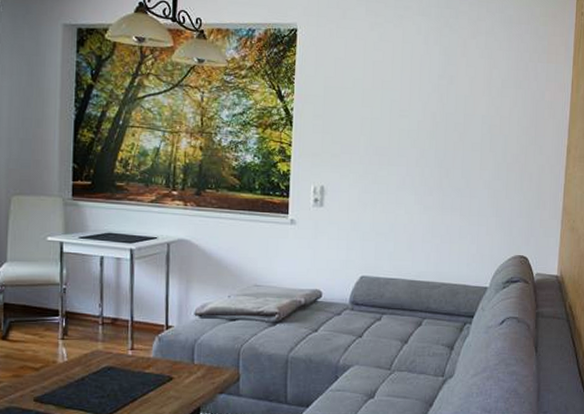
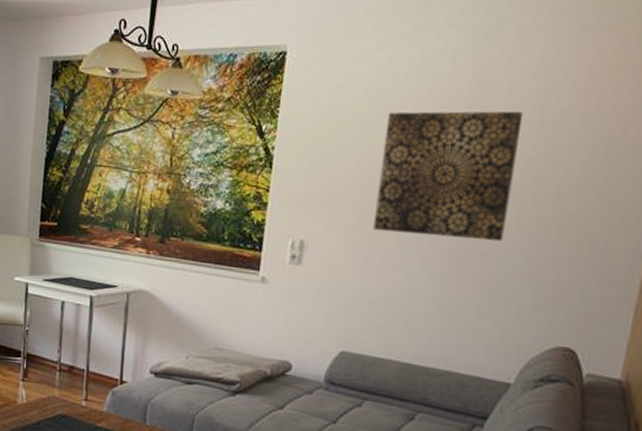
wall art: none [378,80,477,179] -> present [373,111,523,242]

